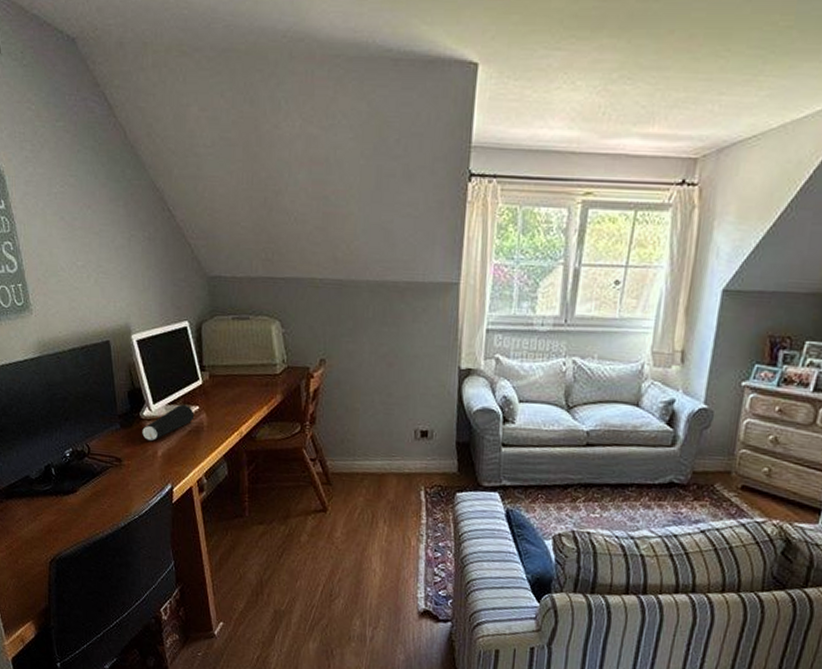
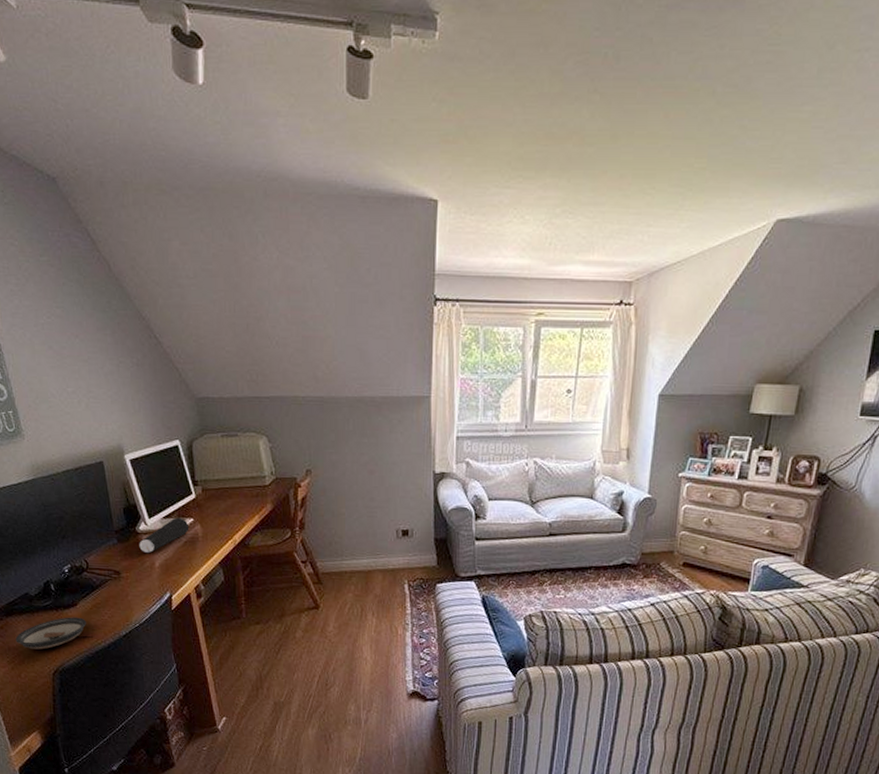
saucer: none [14,503,86,536] -> present [15,617,87,650]

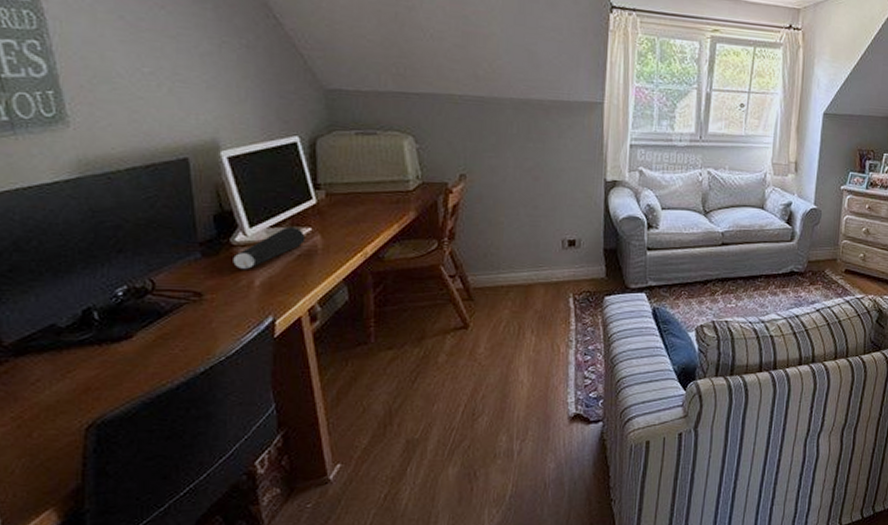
saucer: present [15,617,87,650] -> none [27,353,146,398]

